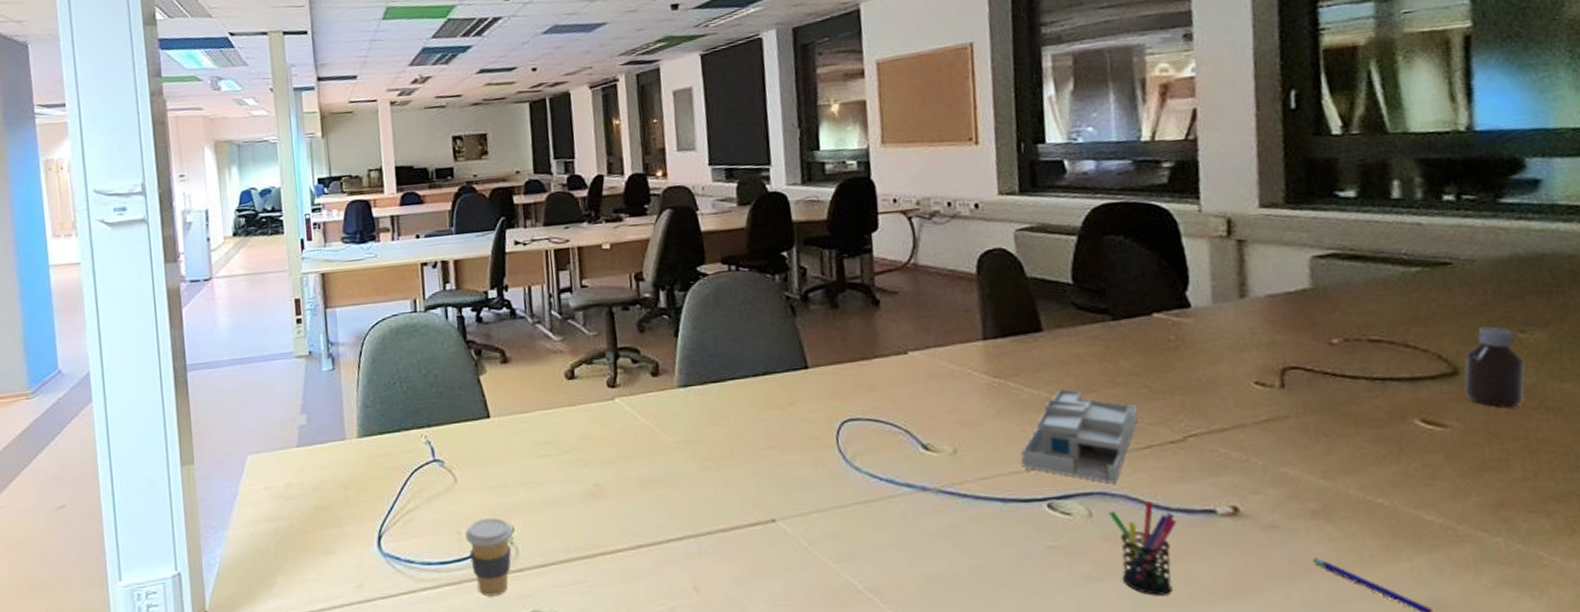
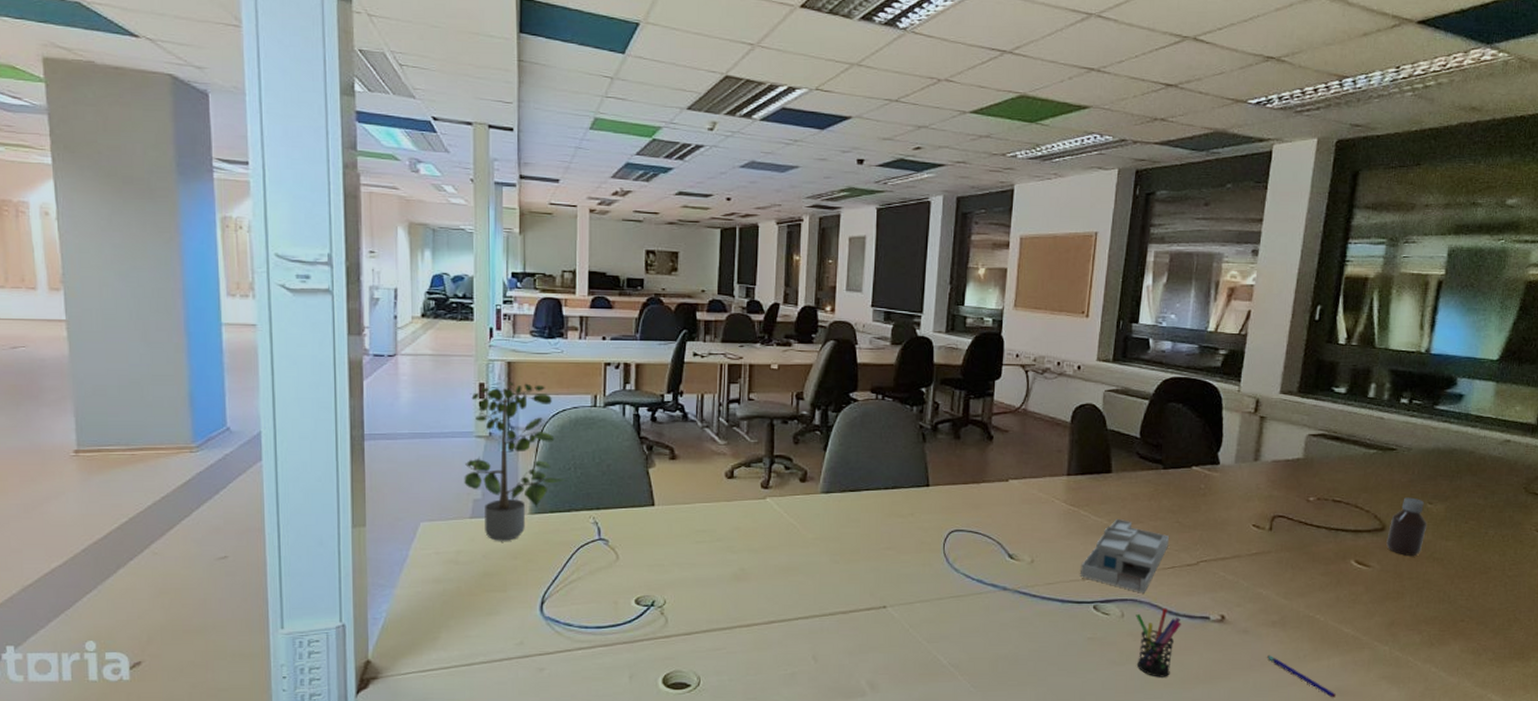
potted plant: none [286,290,395,470] -> present [464,380,568,541]
coffee cup: present [465,518,513,597] -> none [622,591,665,657]

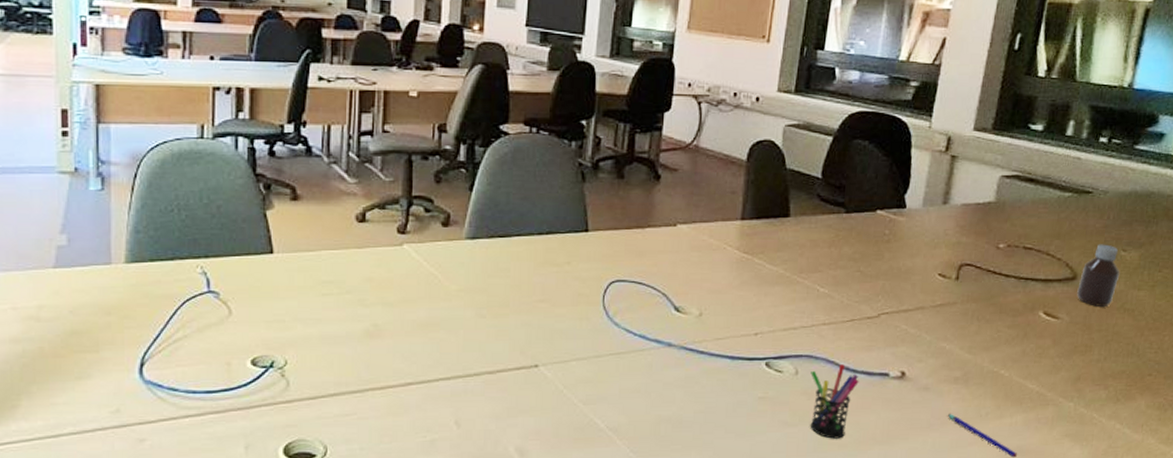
potted plant: present [464,380,568,541] -> none [45,107,171,294]
desk organizer: present [1081,518,1170,593] -> none [753,267,850,349]

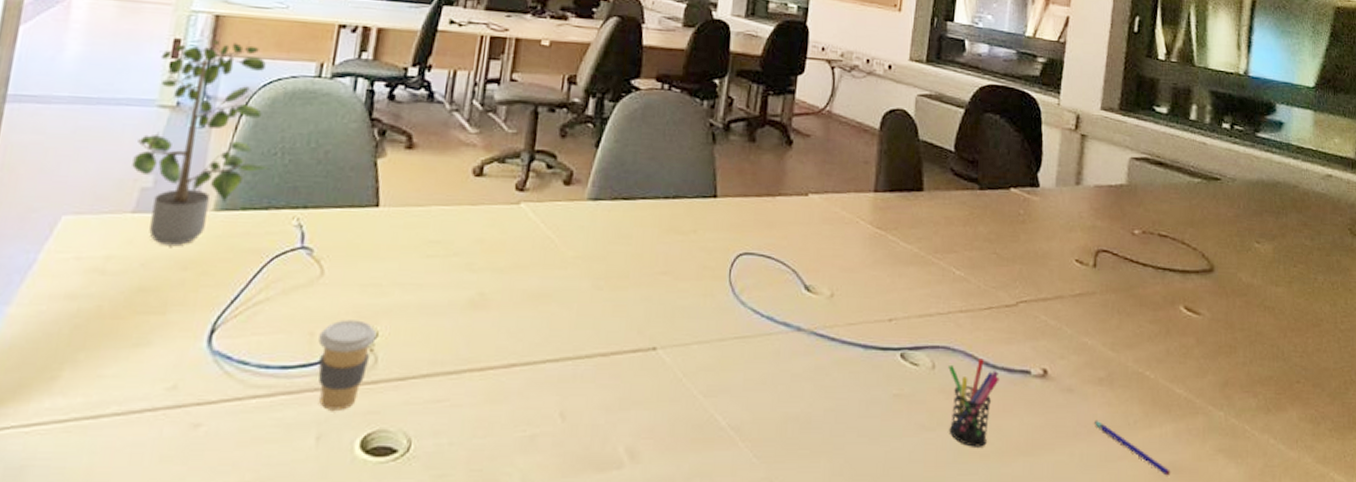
potted plant: none [45,107,171,294] -> present [132,39,272,245]
coffee cup: none [235,351,286,425] -> present [318,319,377,410]
bottle: present [1077,244,1120,306] -> none [1216,234,1256,303]

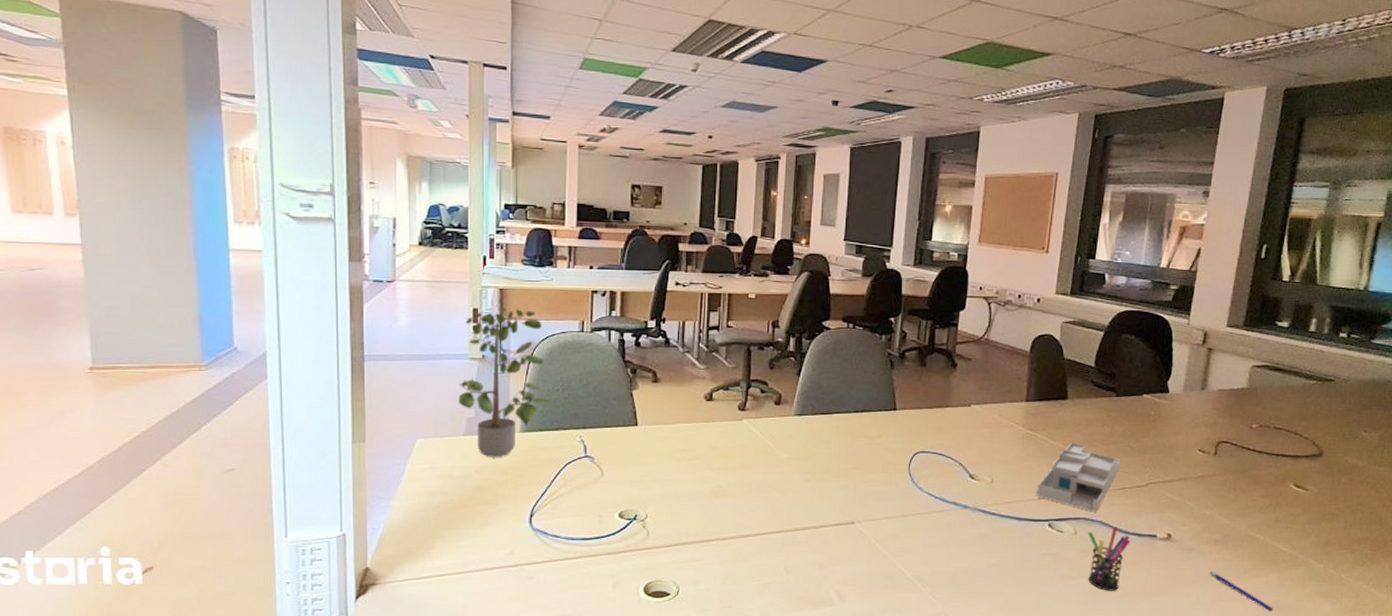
coffee cup: present [318,319,377,410] -> none [606,506,646,567]
desk organizer: none [887,246,987,340] -> present [1037,442,1121,513]

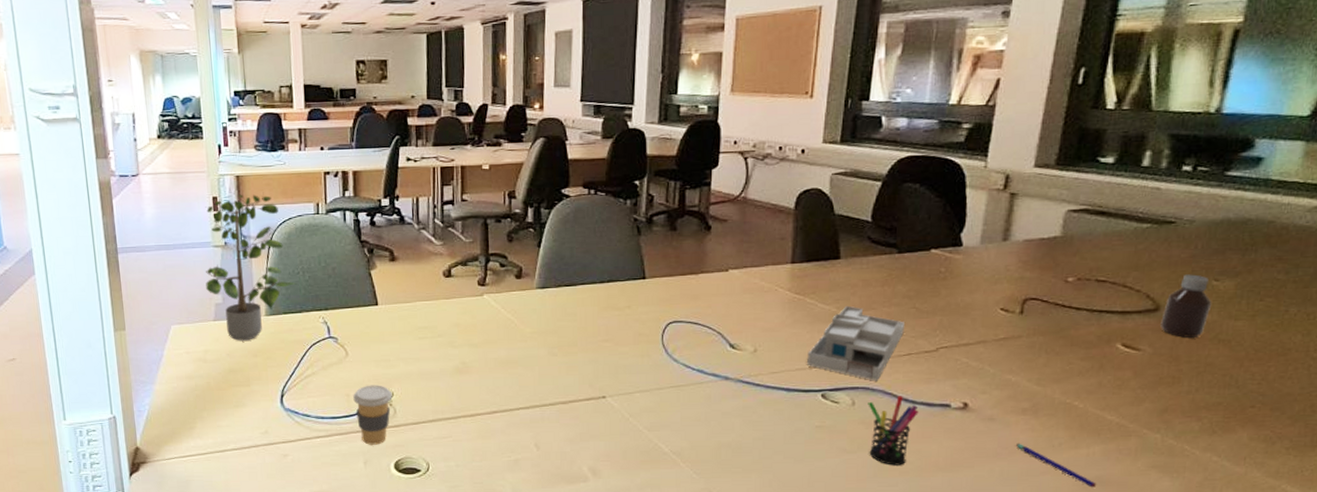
coffee cup: none [606,506,646,567] -> present [353,385,393,445]
bottle: none [1323,425,1362,480] -> present [1160,274,1212,338]

